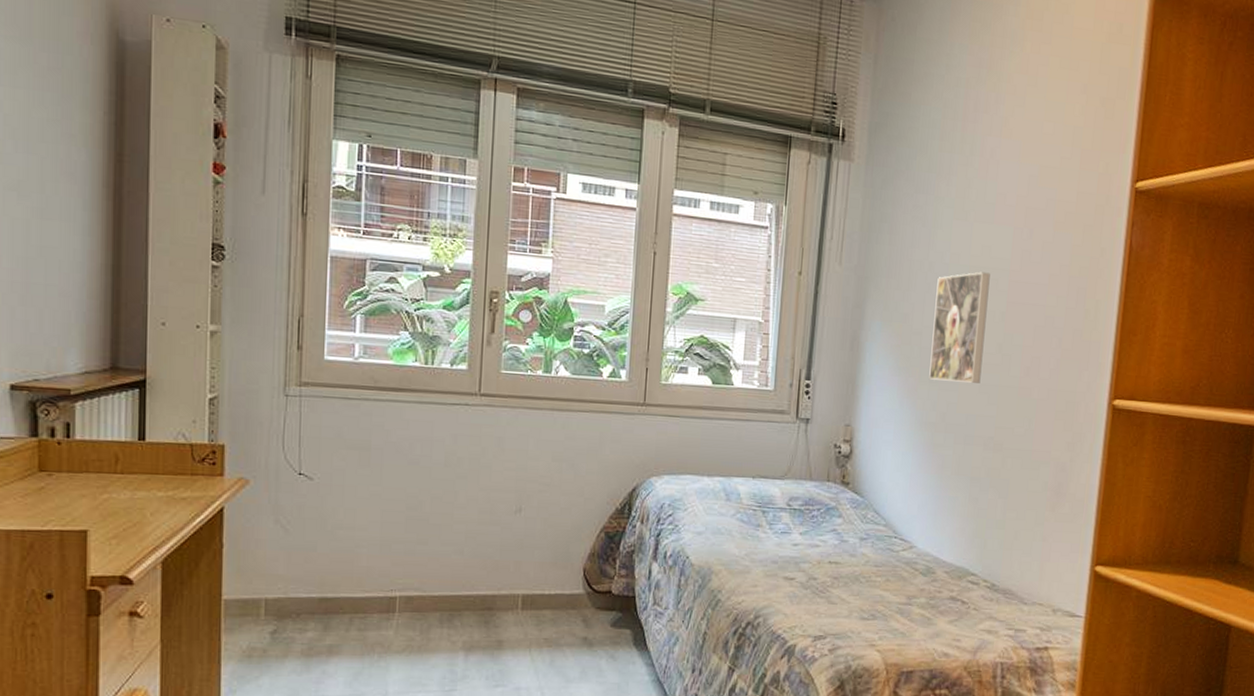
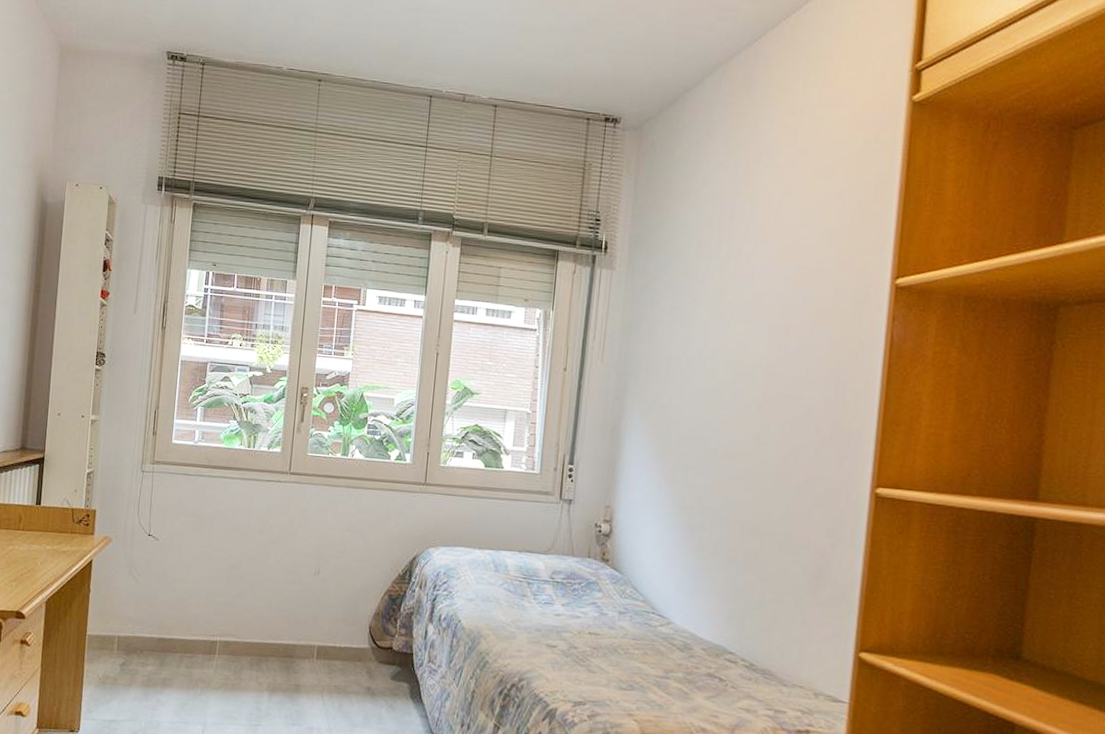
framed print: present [929,271,990,383] -> none [686,366,747,470]

